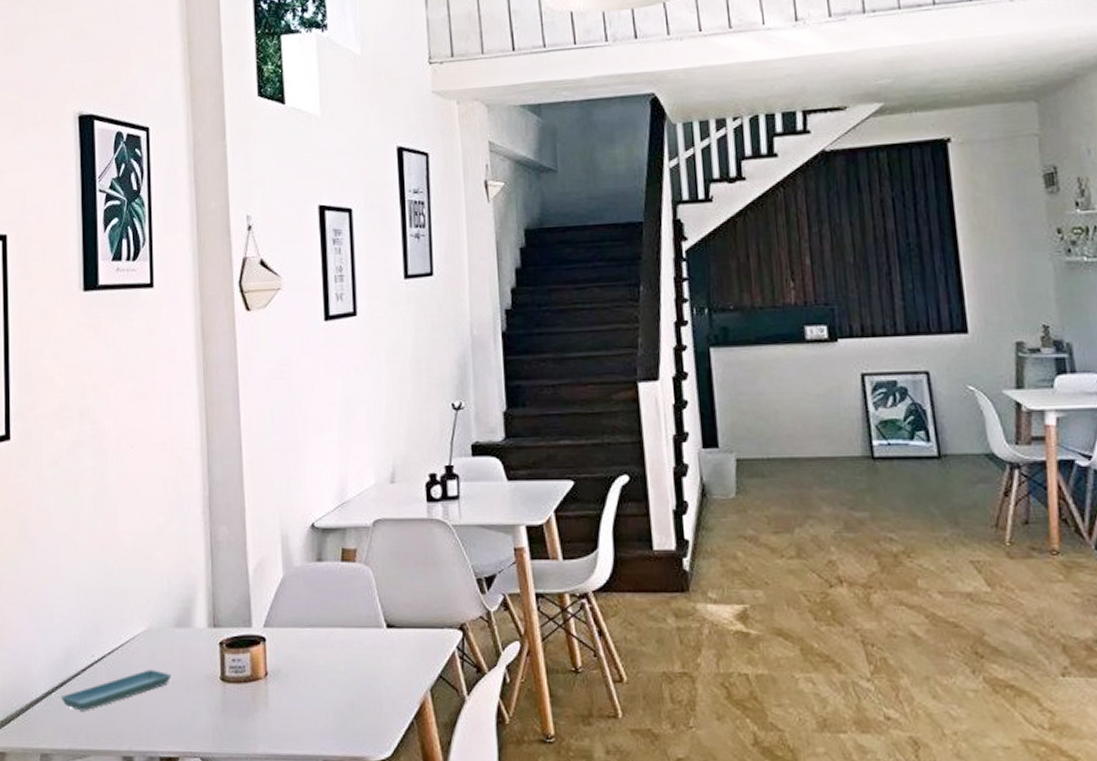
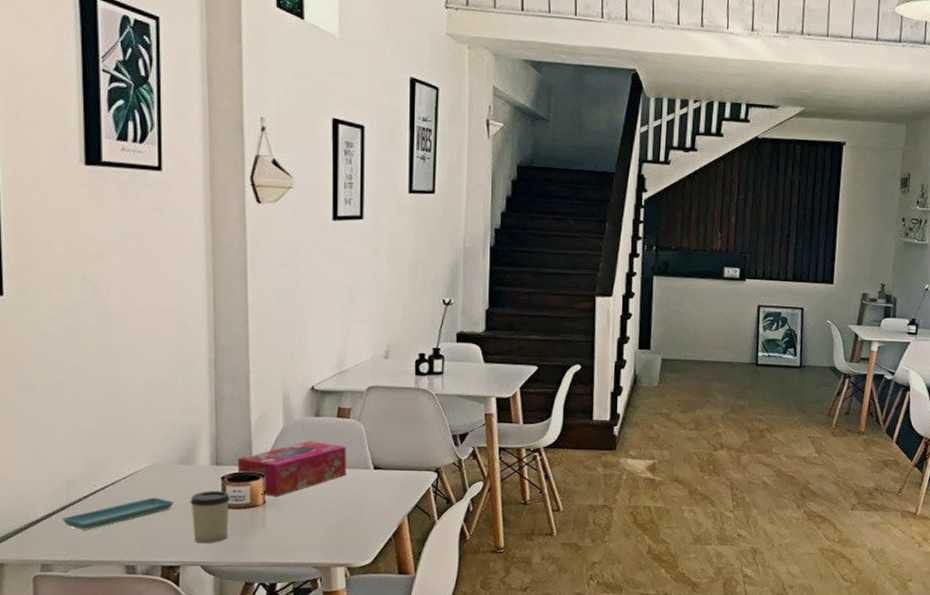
cup: none [188,660,230,729] -> present [190,491,231,544]
tissue box: none [235,593,356,667] -> present [237,441,346,497]

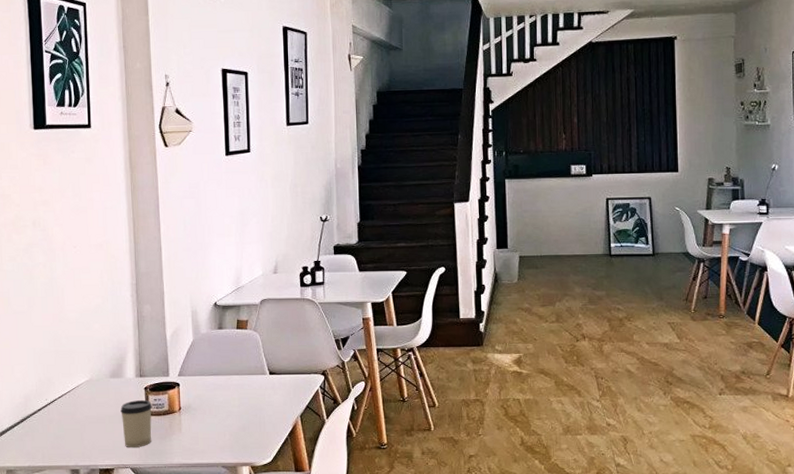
saucer: present [62,497,174,530] -> none [21,408,108,439]
tissue box: present [237,441,346,497] -> none [157,351,247,403]

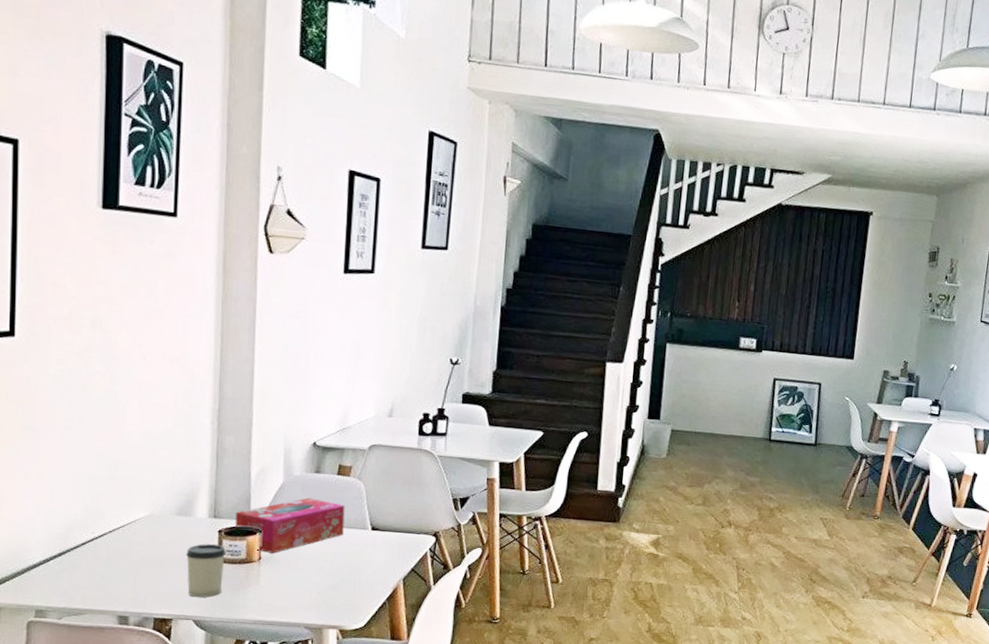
tissue box: none [157,351,247,403] -> present [235,497,345,553]

